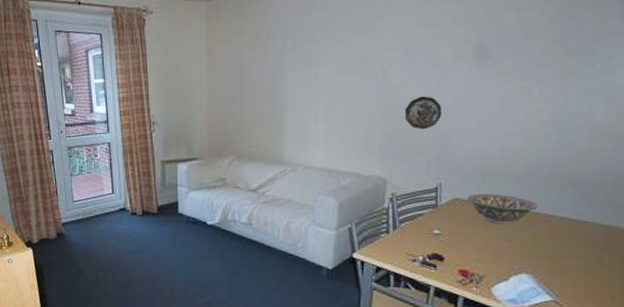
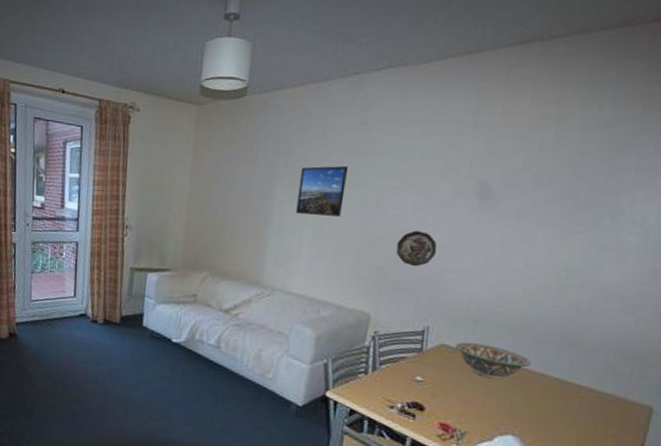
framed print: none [309,43,354,94] -> present [296,165,349,217]

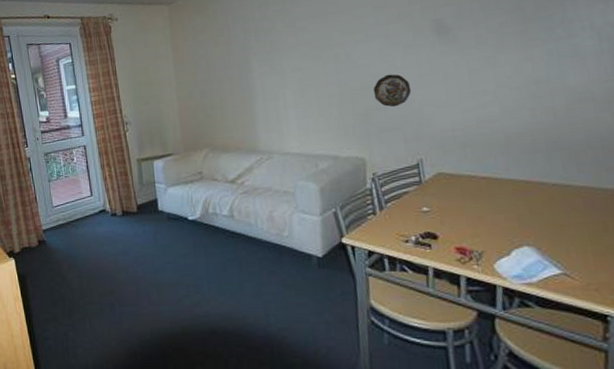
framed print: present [296,165,349,217] -> none [271,30,316,81]
decorative bowl: present [456,342,532,380] -> none [451,165,527,196]

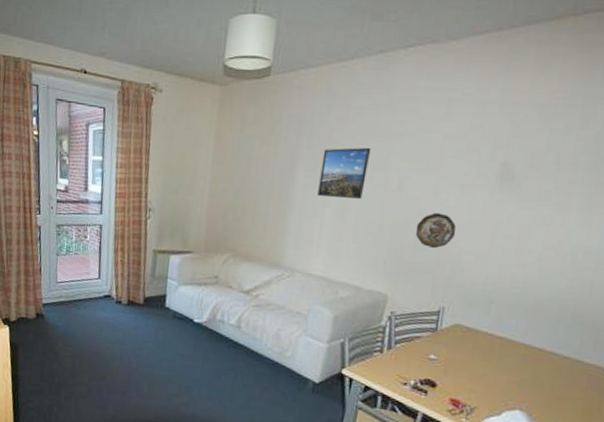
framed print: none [271,30,316,81] -> present [317,147,372,199]

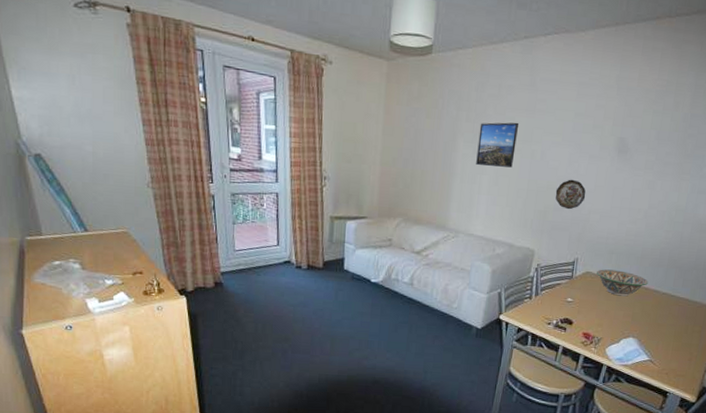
decorative bowl: none [469,322,543,358] -> present [597,269,649,297]

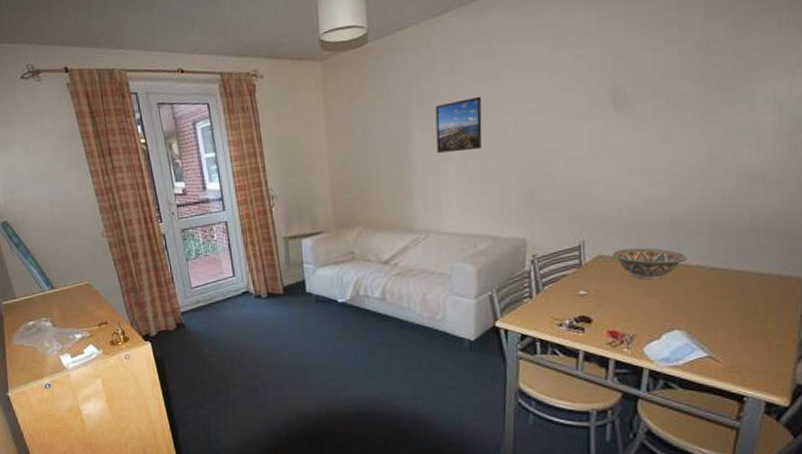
decorative plate: present [555,179,586,210] -> none [540,148,581,185]

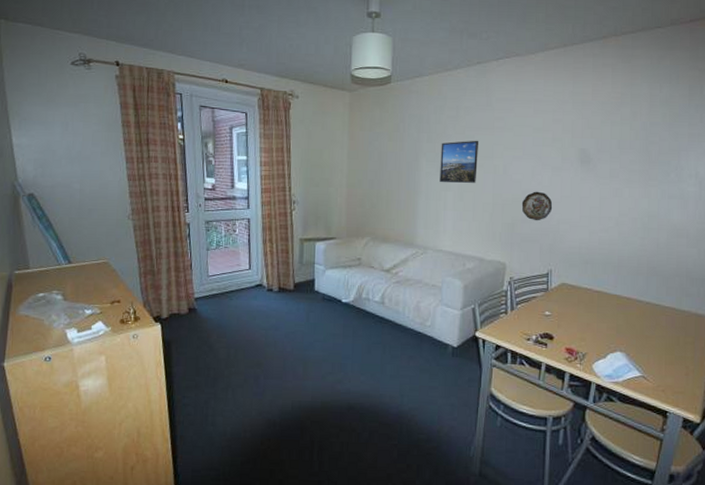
decorative plate: none [540,148,581,185] -> present [521,191,553,221]
decorative bowl: present [613,248,687,280] -> none [573,280,629,308]

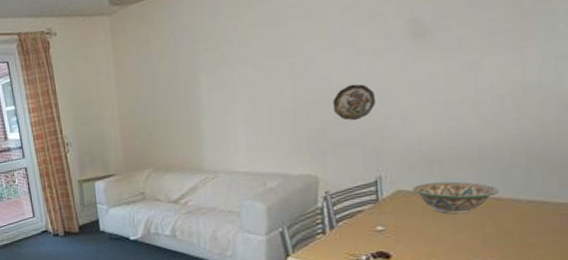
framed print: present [440,140,479,183] -> none [221,37,270,96]
decorative bowl: none [573,280,629,308] -> present [413,181,499,215]

